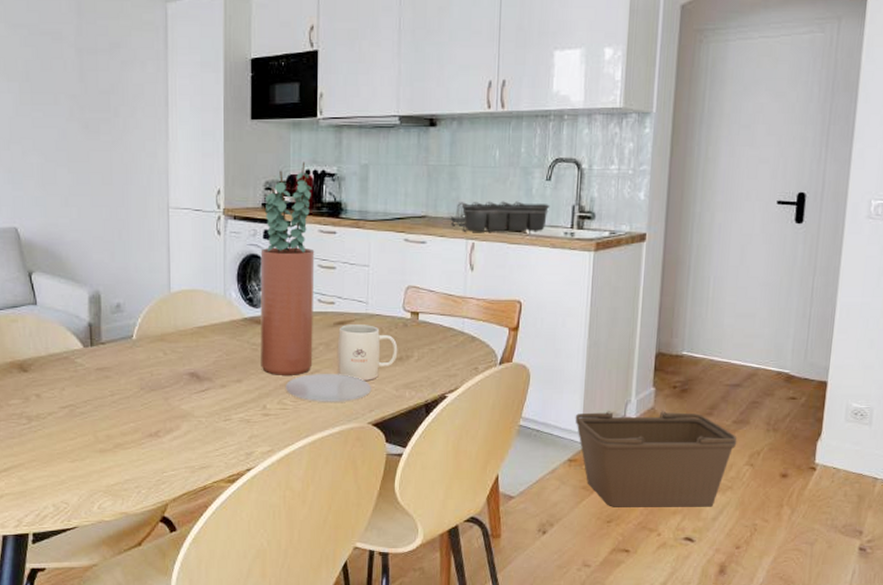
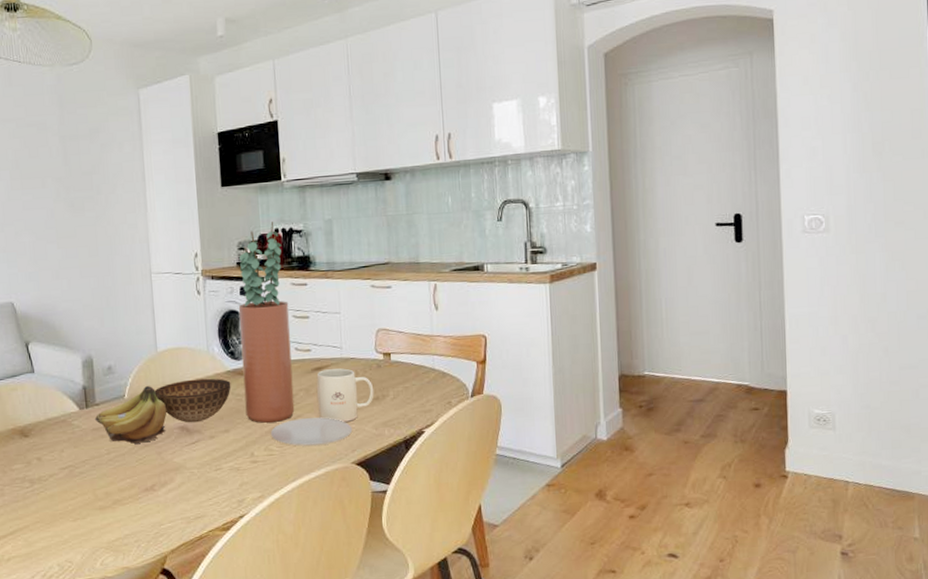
fruit: none [99,327,177,387] -> present [94,385,167,444]
bowl: none [165,324,247,370] -> present [154,378,231,423]
dish rack: present [450,201,550,233] -> none [411,242,504,276]
bicycle basket: present [575,411,737,507] -> none [548,430,708,529]

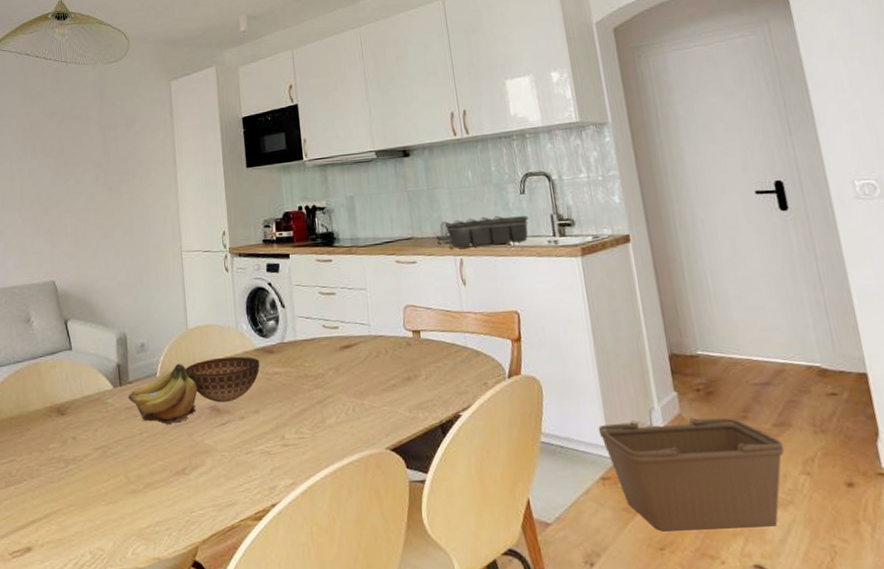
vase: present [238,222,295,423] -> none [265,199,325,404]
plate: present [270,417,353,447] -> none [300,398,385,430]
mug: present [316,368,374,422] -> none [345,346,406,404]
dish rack: none [411,242,504,276] -> present [435,215,529,250]
bicycle basket: none [548,430,708,529] -> present [598,417,785,532]

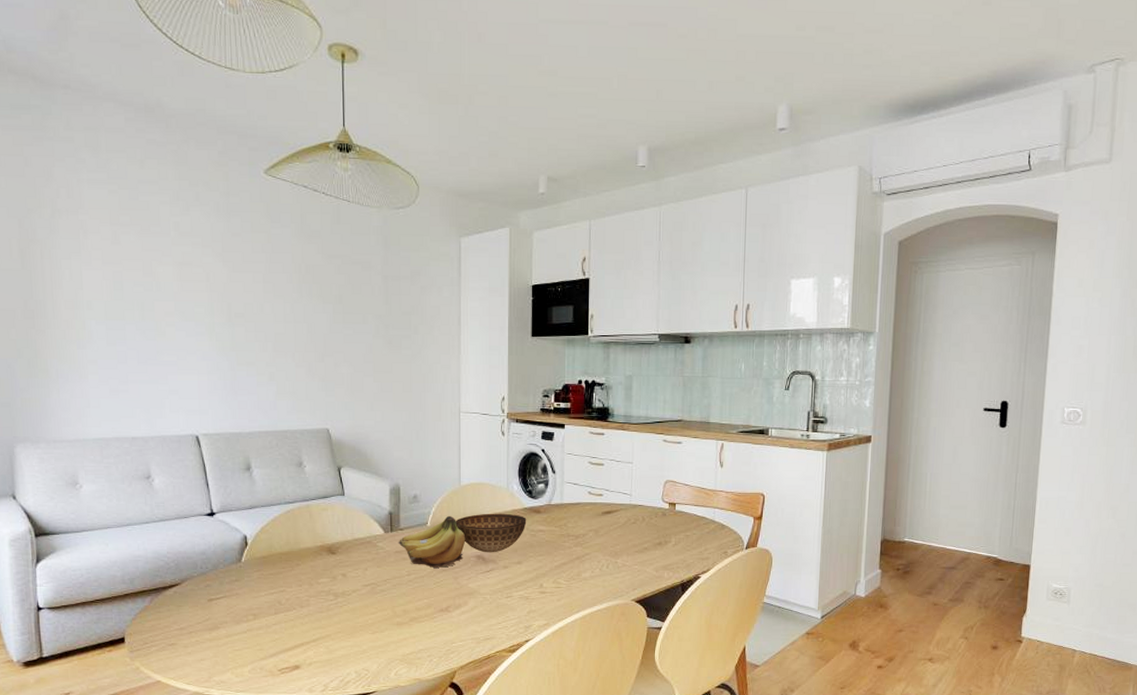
dish rack: present [435,215,529,250] -> none [702,407,789,435]
bicycle basket: present [598,417,785,532] -> none [812,590,953,675]

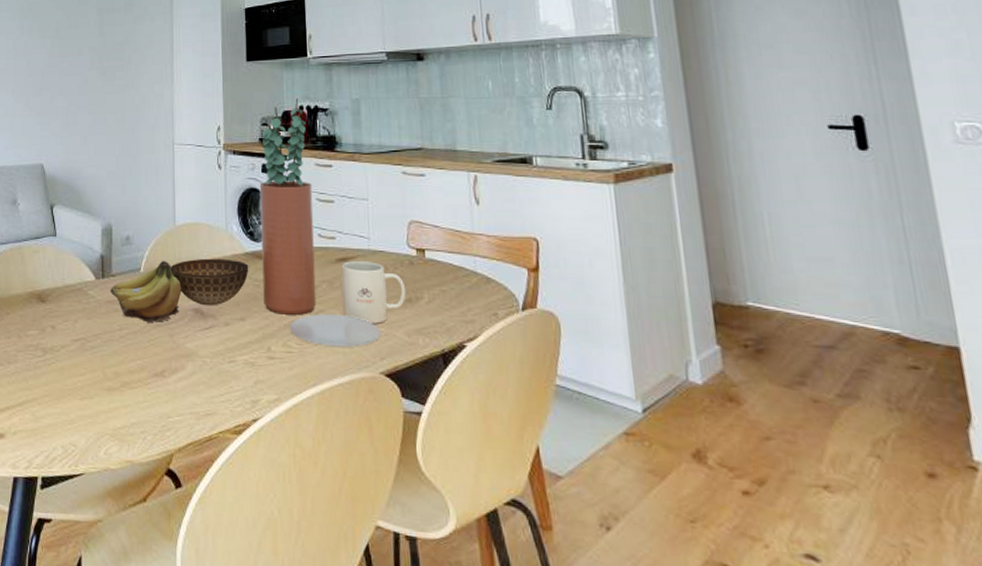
vase: none [538,373,586,558] -> present [259,98,317,315]
plate: none [559,557,635,583] -> present [289,314,382,349]
mug: none [604,514,658,563] -> present [340,261,406,324]

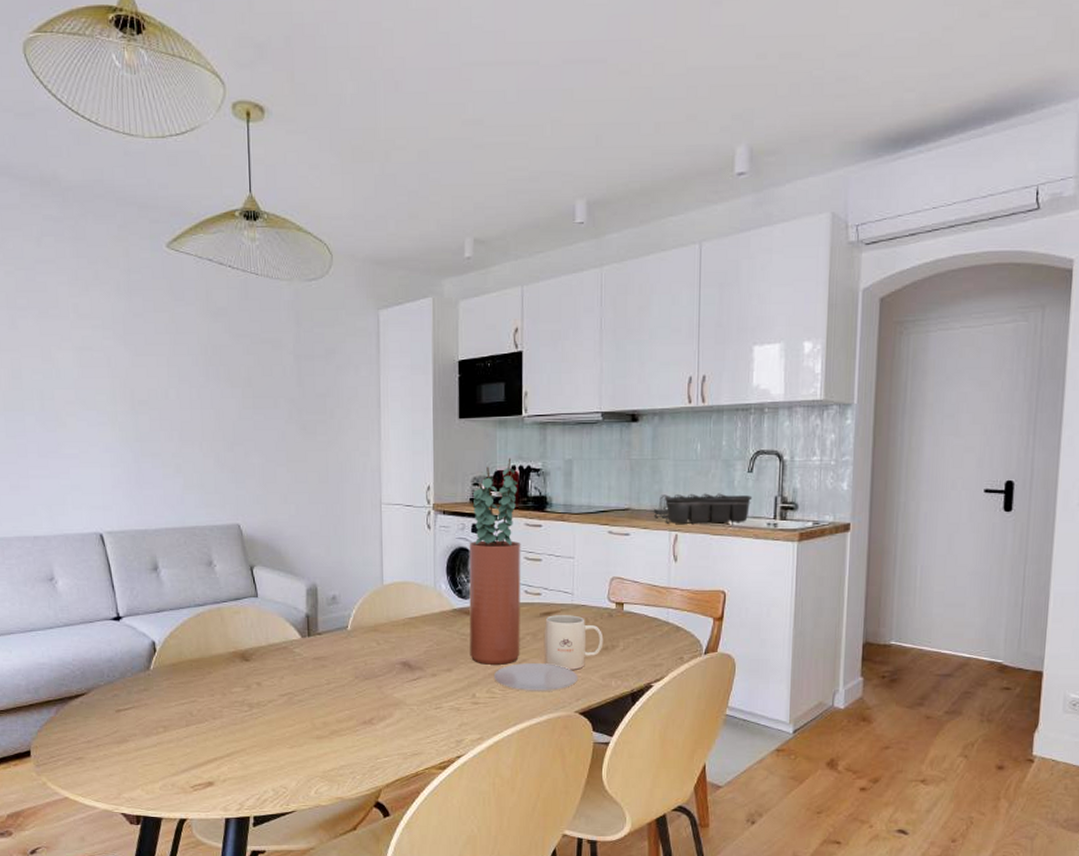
fruit: present [109,260,182,322] -> none [316,618,390,676]
bowl: present [170,258,249,306] -> none [378,615,457,659]
dish rack: none [447,131,556,165] -> present [653,493,753,525]

